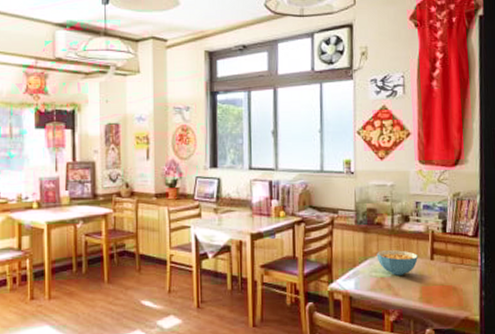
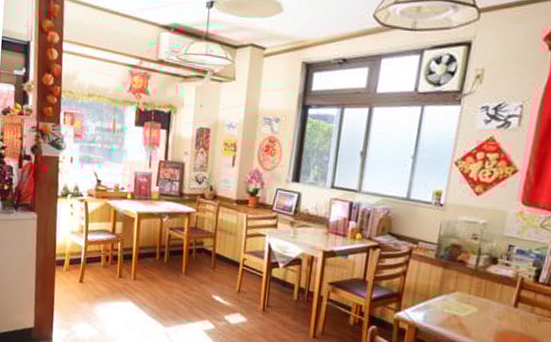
cereal bowl: present [377,250,418,276] -> none [452,288,500,317]

